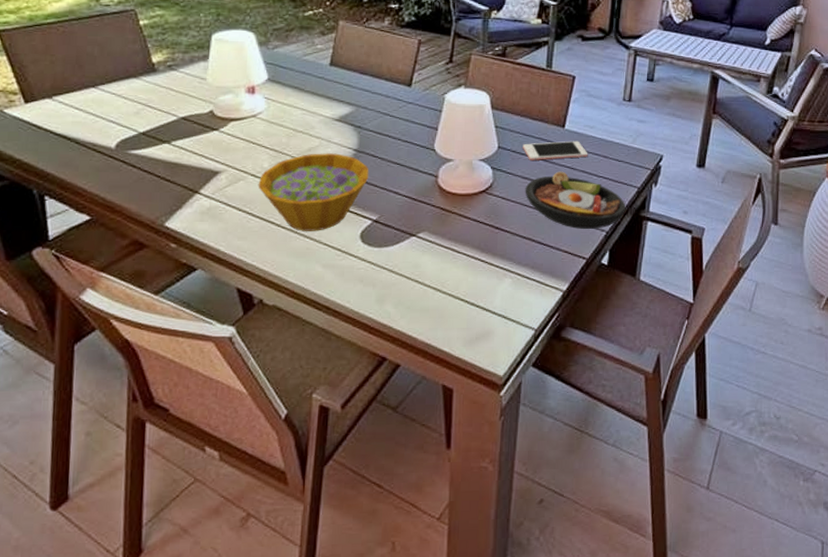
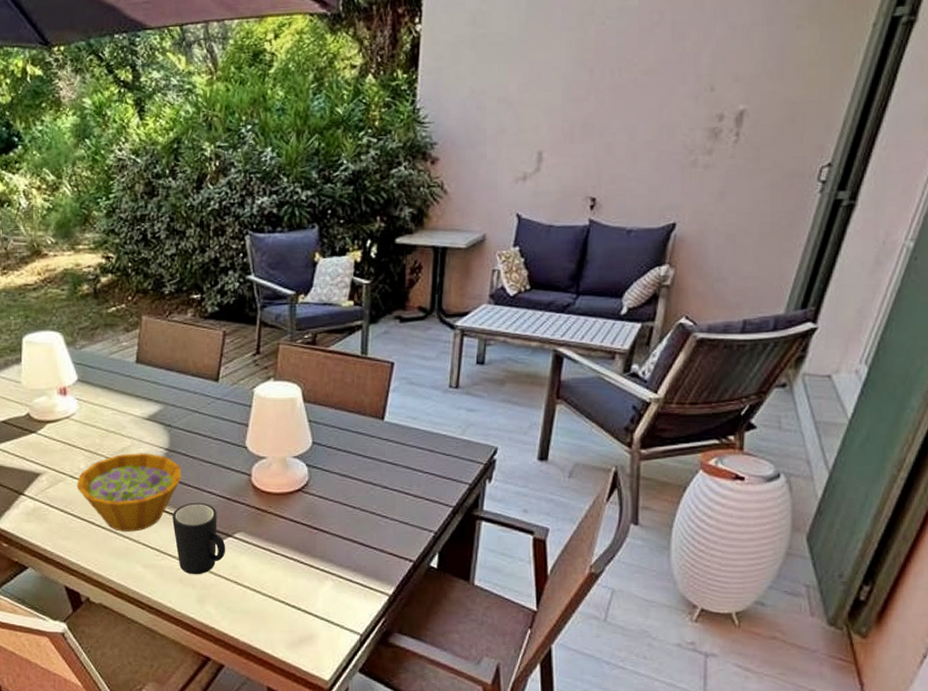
mug: none [356,202,409,274] -> present [172,502,226,575]
cell phone: present [523,141,588,161] -> none [339,434,412,456]
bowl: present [525,171,626,229] -> none [343,467,457,529]

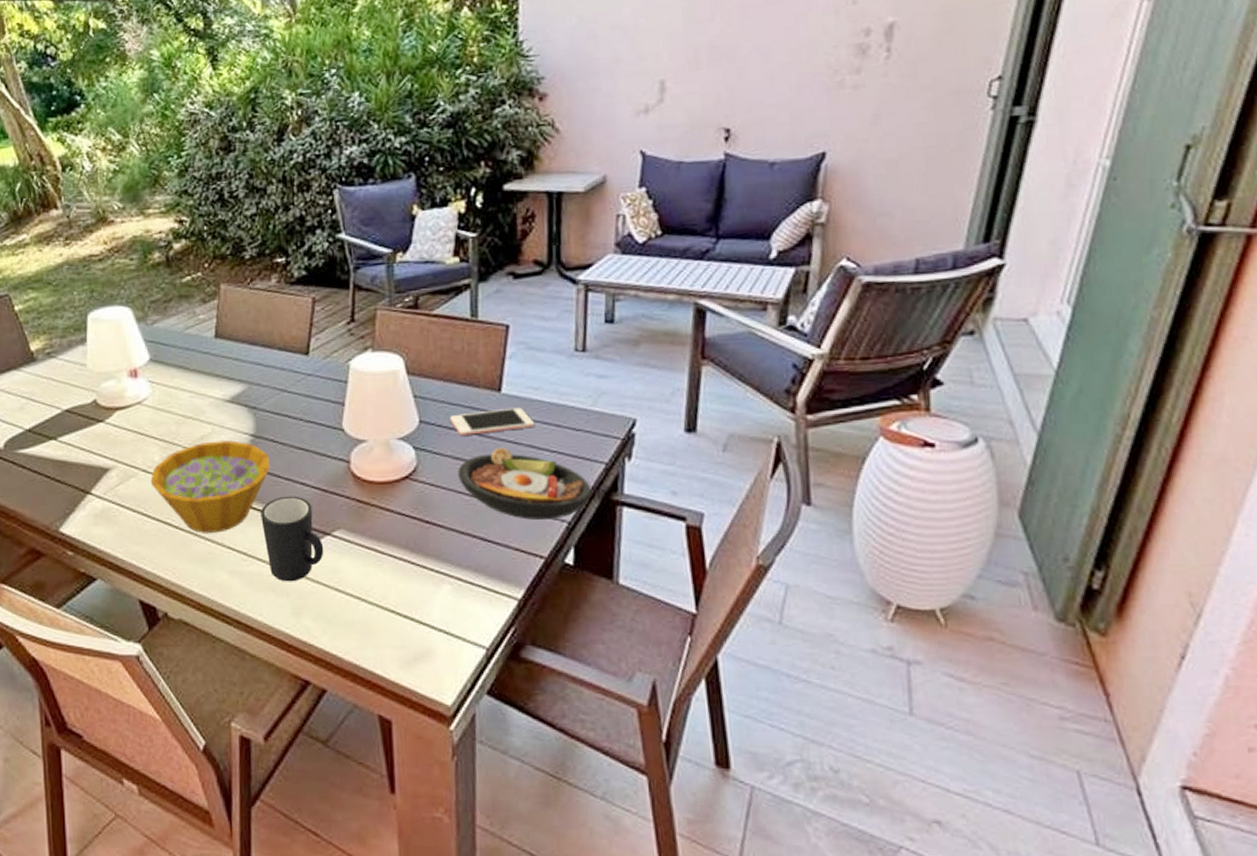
cell phone: none [339,434,412,456] -> present [450,407,535,436]
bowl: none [343,467,457,529] -> present [457,447,592,520]

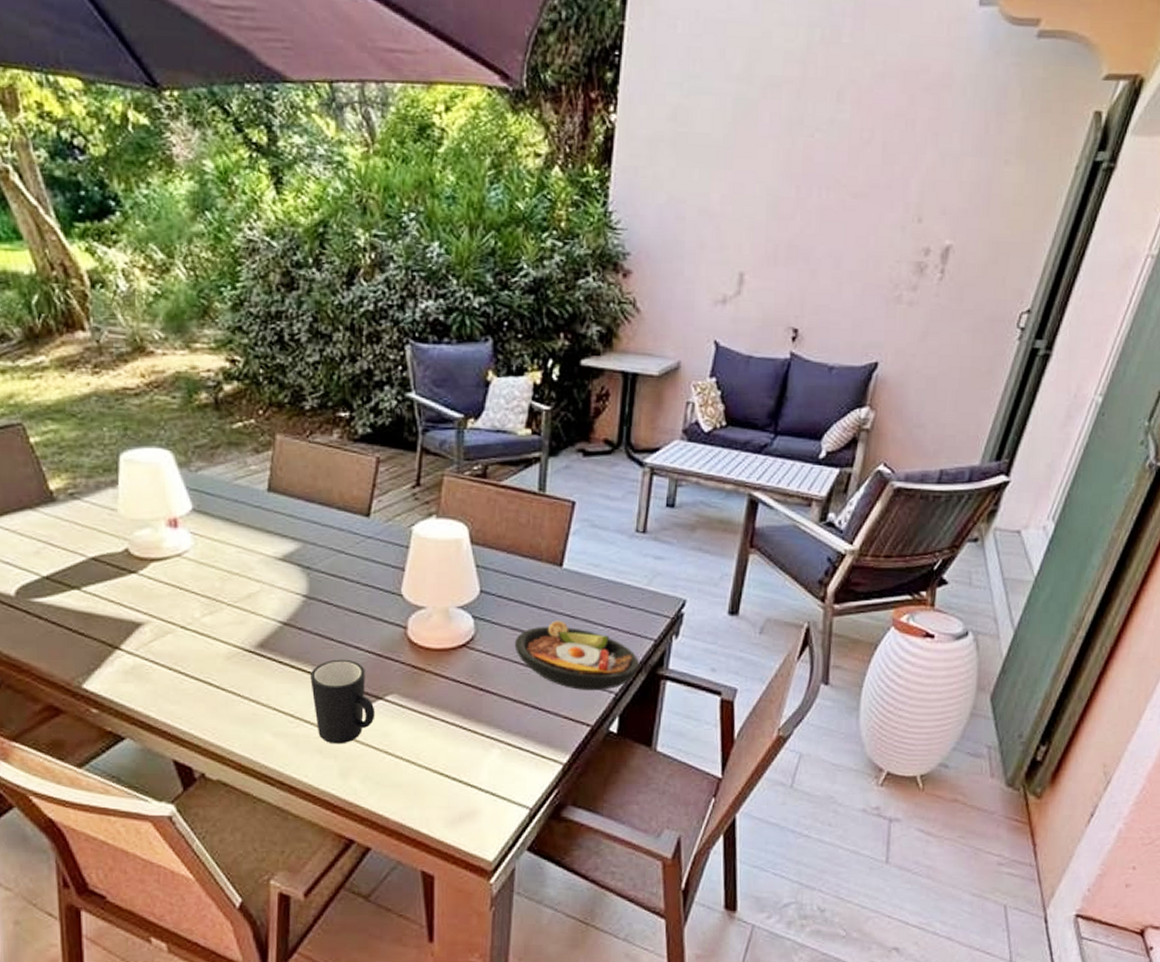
bowl: present [150,440,271,533] -> none [189,600,323,694]
cell phone: present [450,407,535,436] -> none [511,582,593,607]

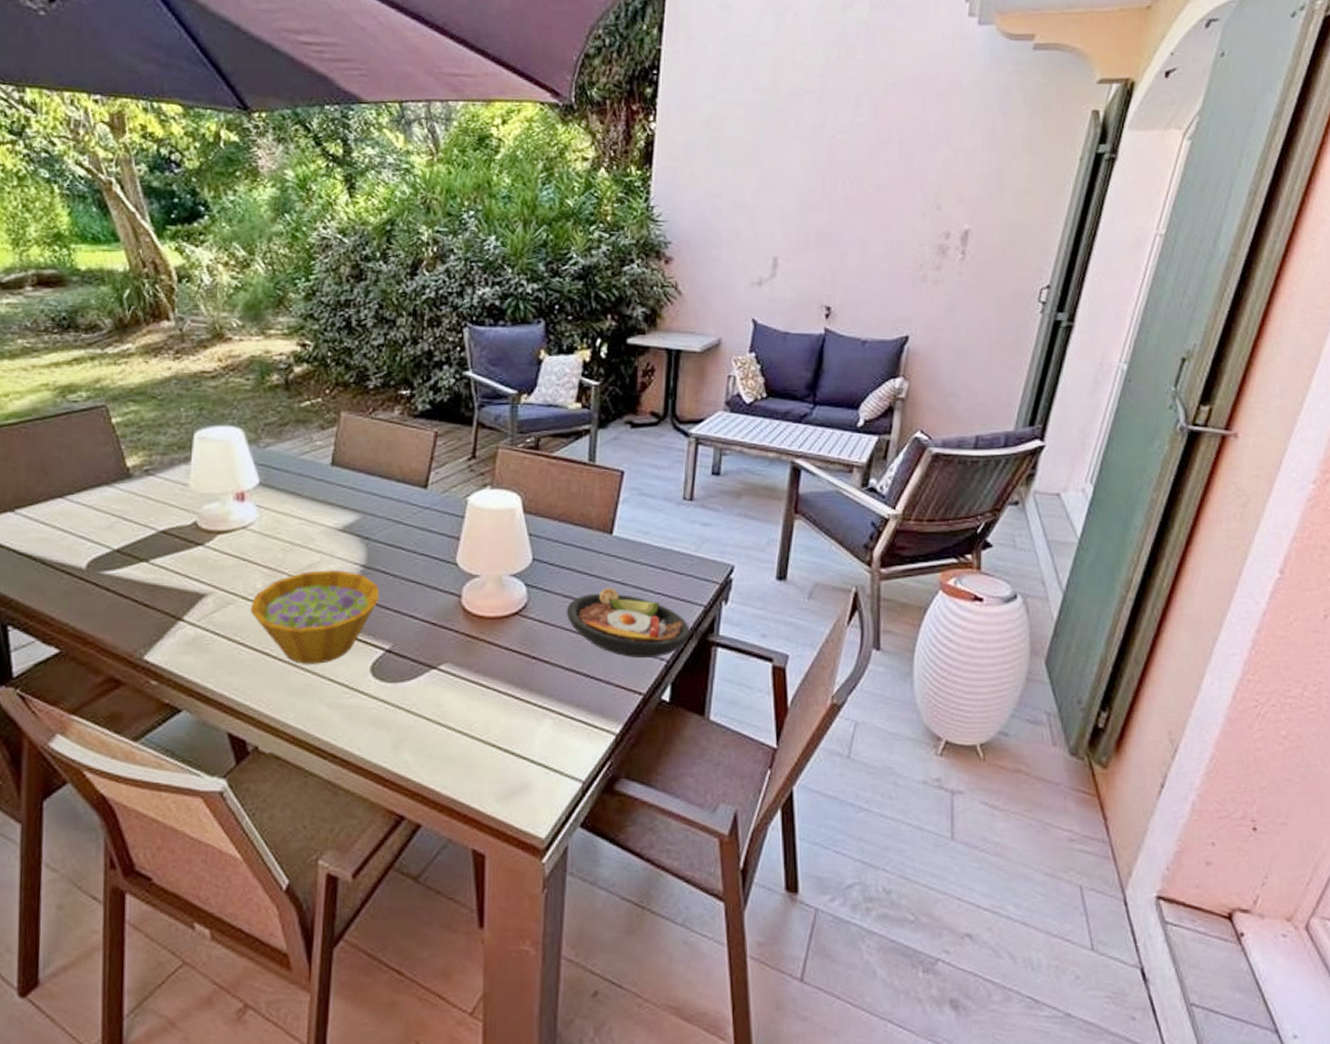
bowl: none [189,600,323,694] -> present [250,570,380,664]
mug: present [310,659,375,744] -> none [366,628,429,715]

